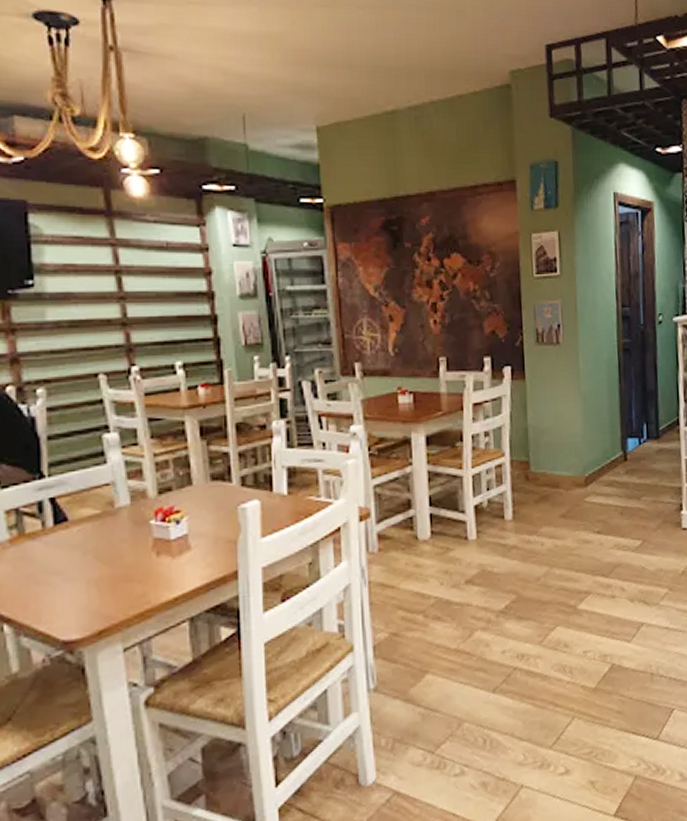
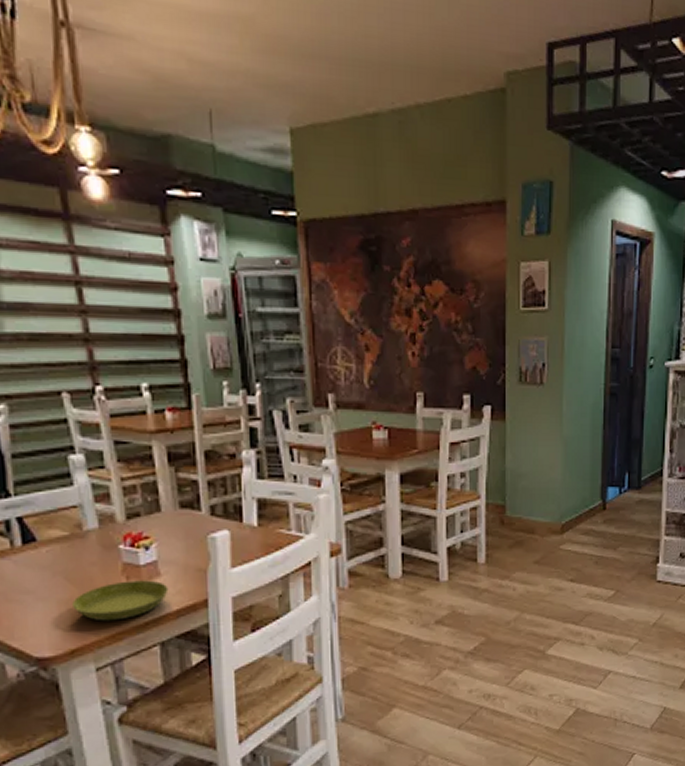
saucer: none [102,554,199,599] -> present [72,580,169,621]

